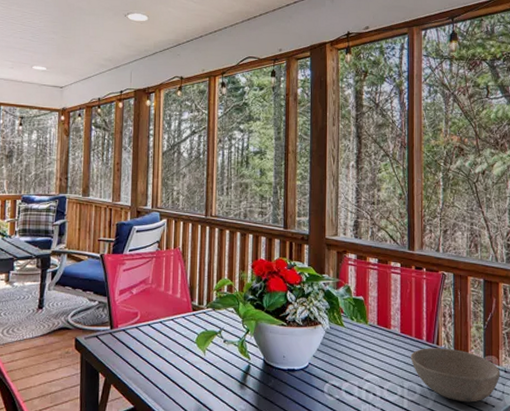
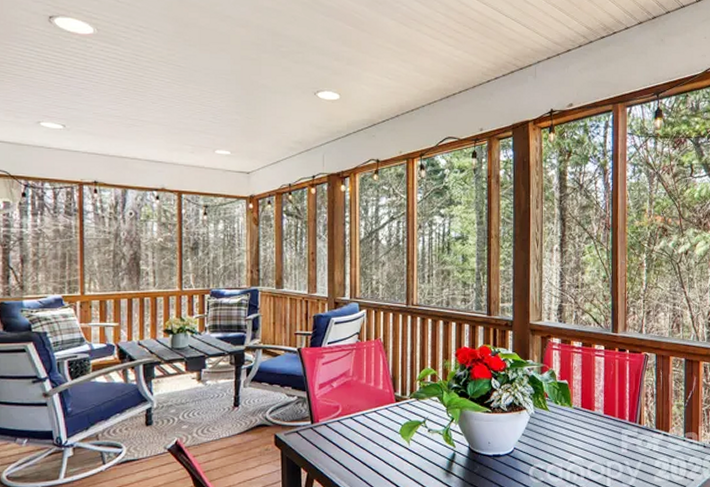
bowl: present [410,348,500,403] -> none [613,427,699,478]

